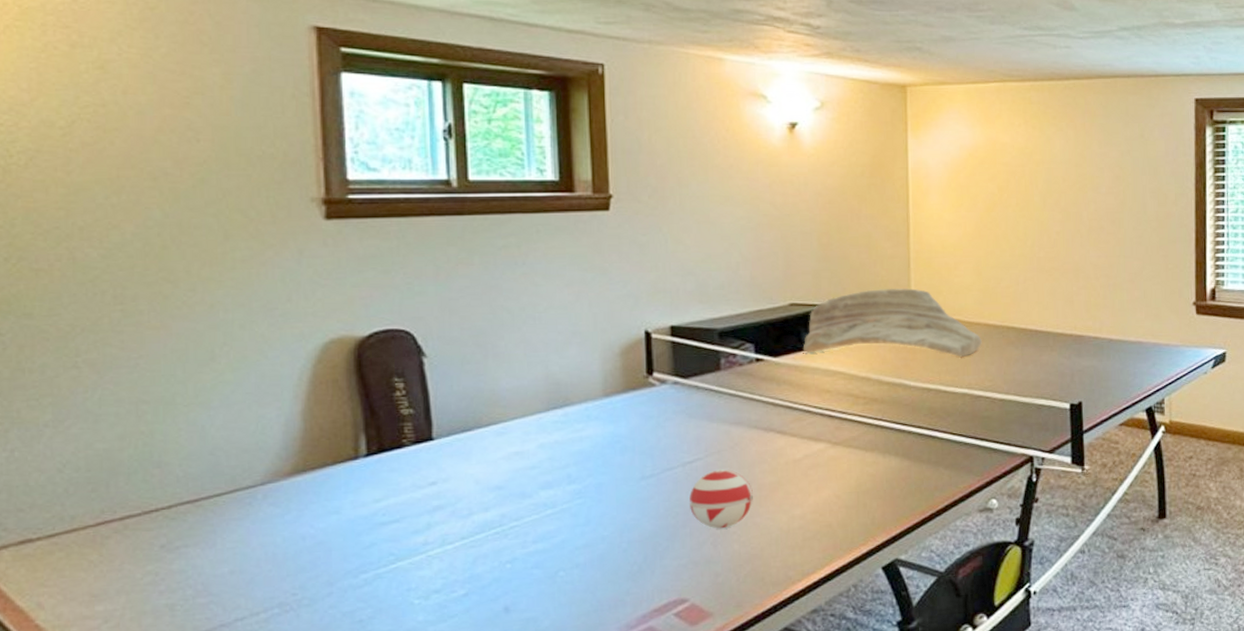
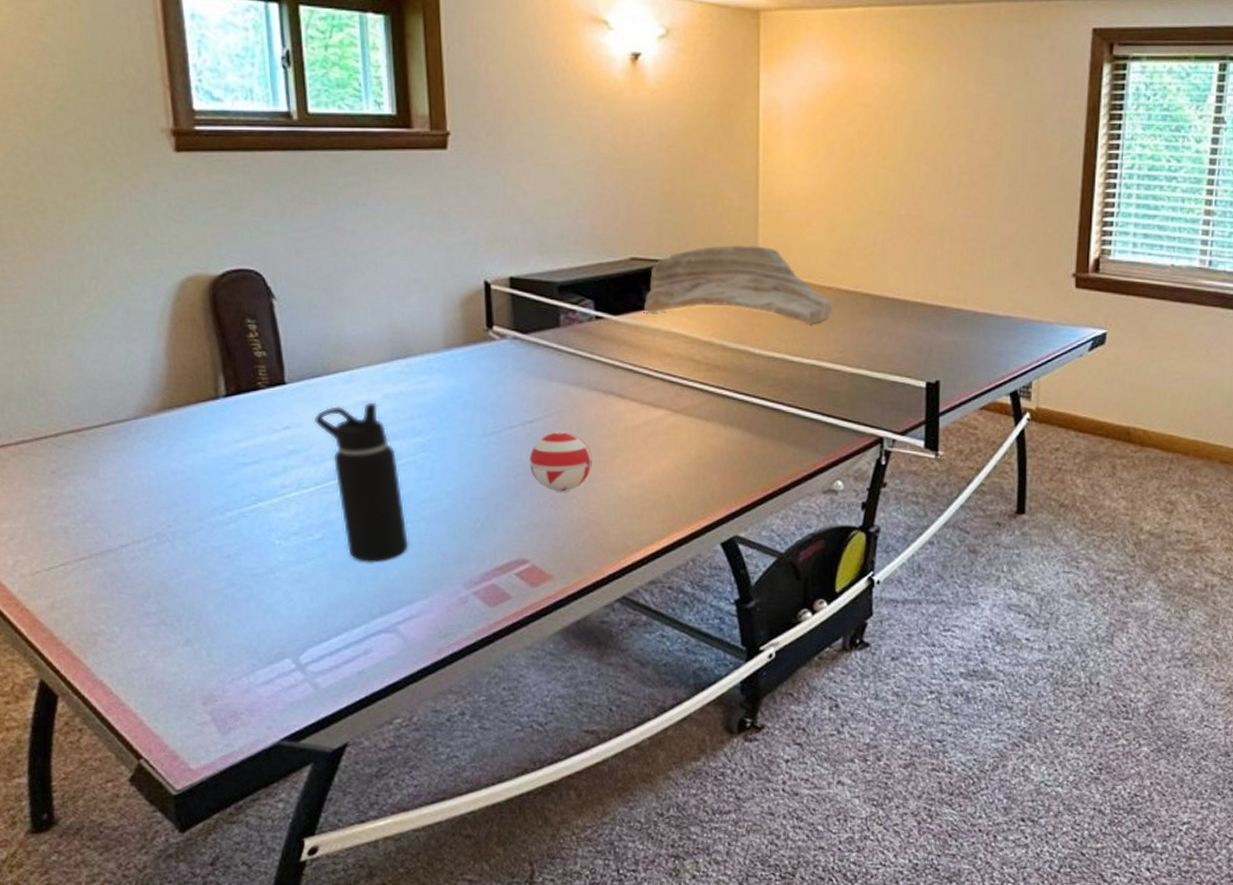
water bottle: none [462,452,561,615] -> present [313,402,409,562]

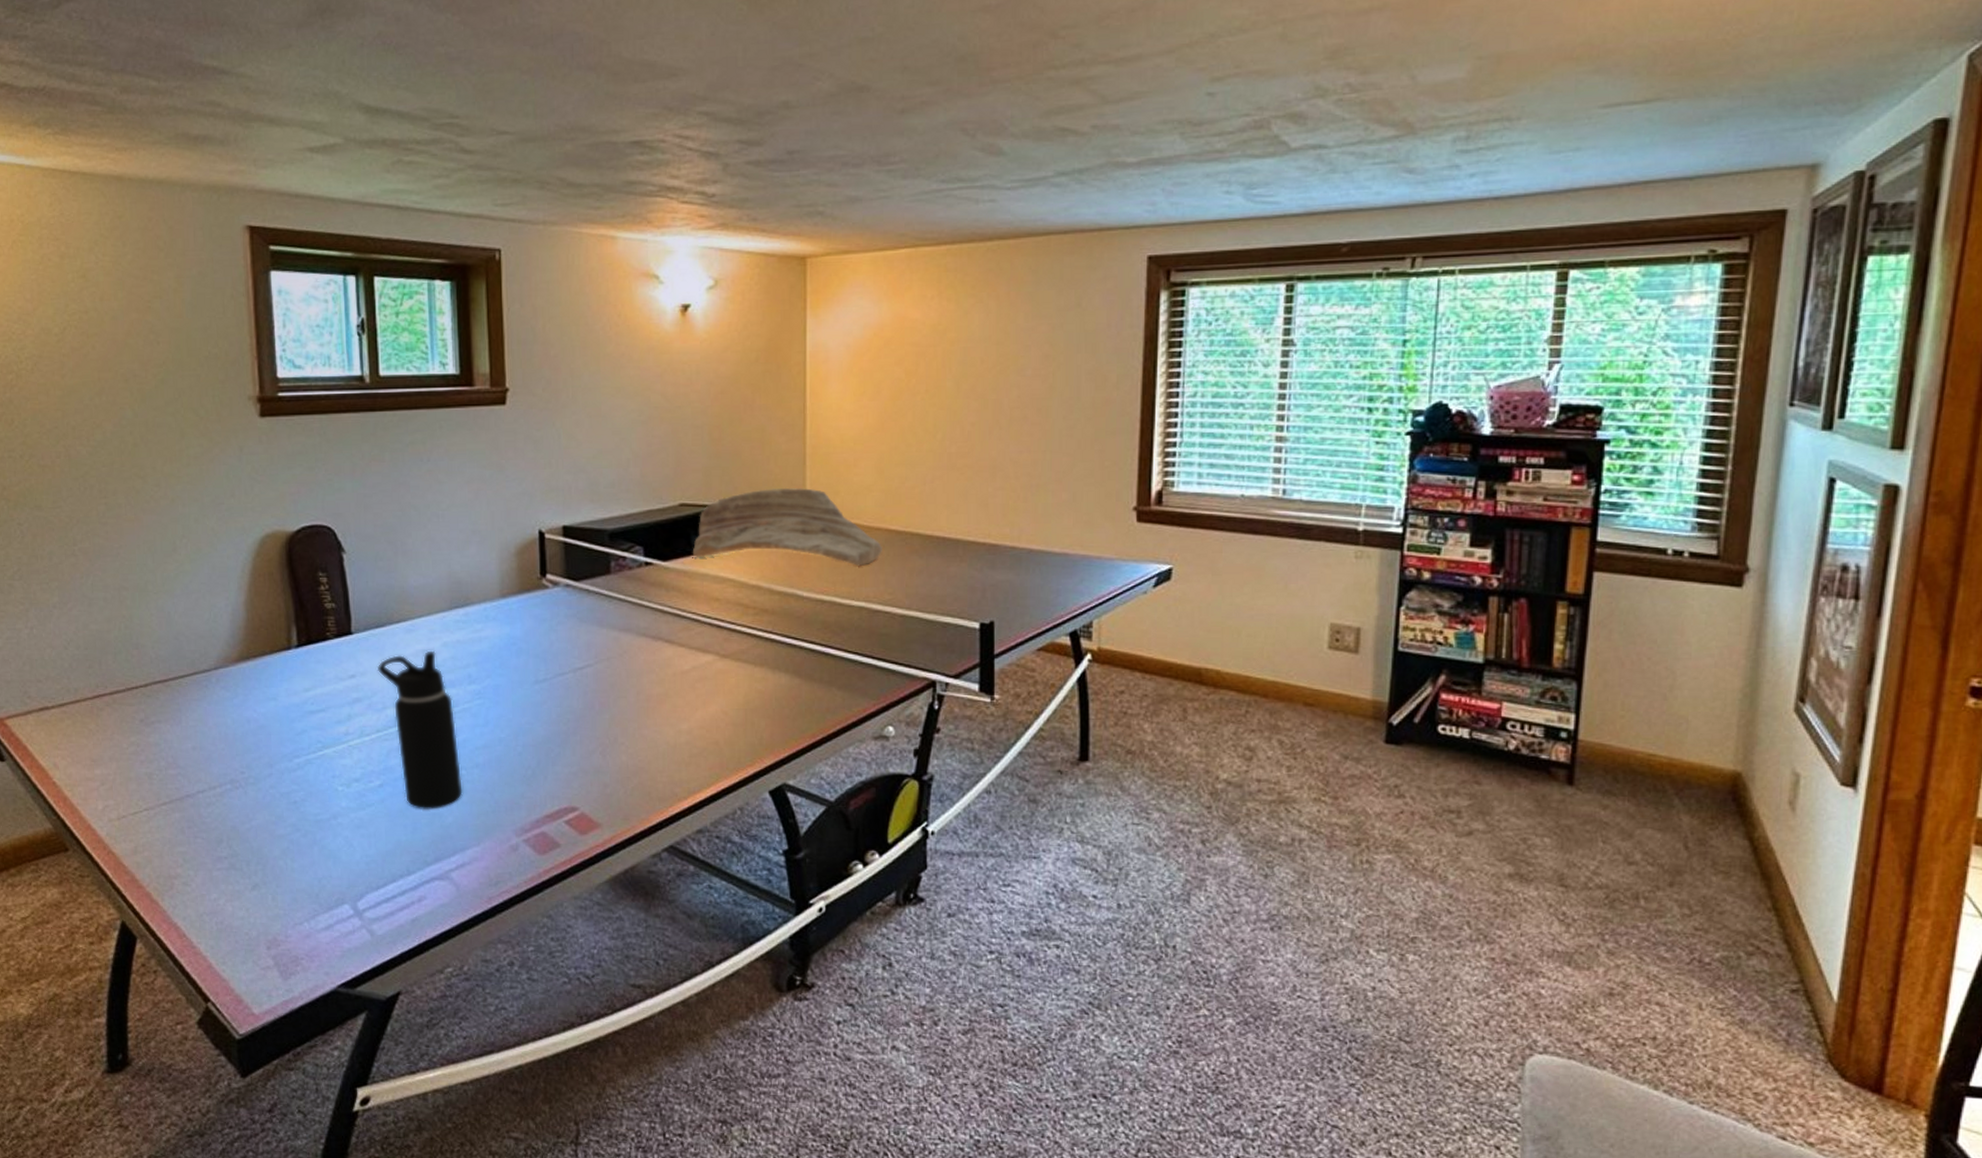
ball: present [530,431,592,492] -> none [580,677,641,739]

